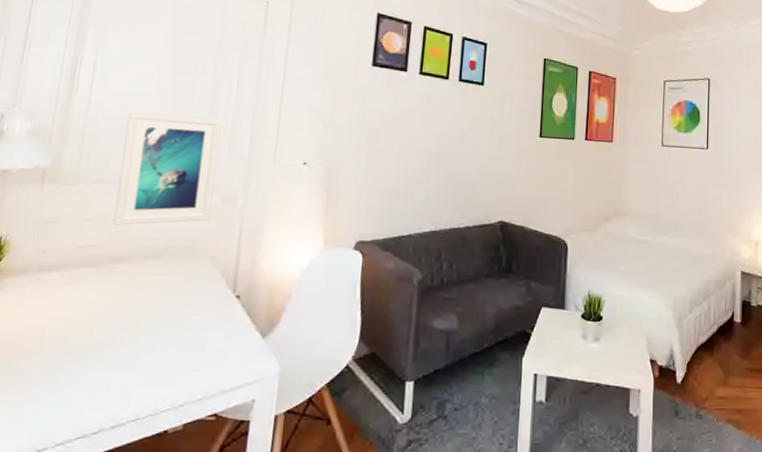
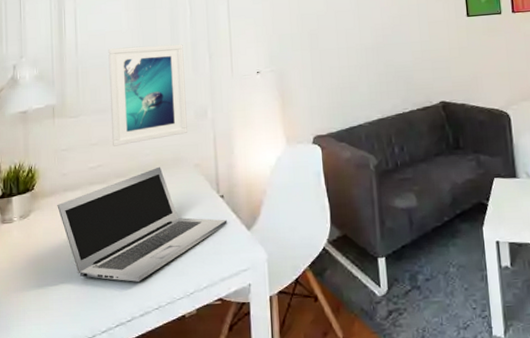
laptop: none [26,254,239,387] -> present [57,166,227,282]

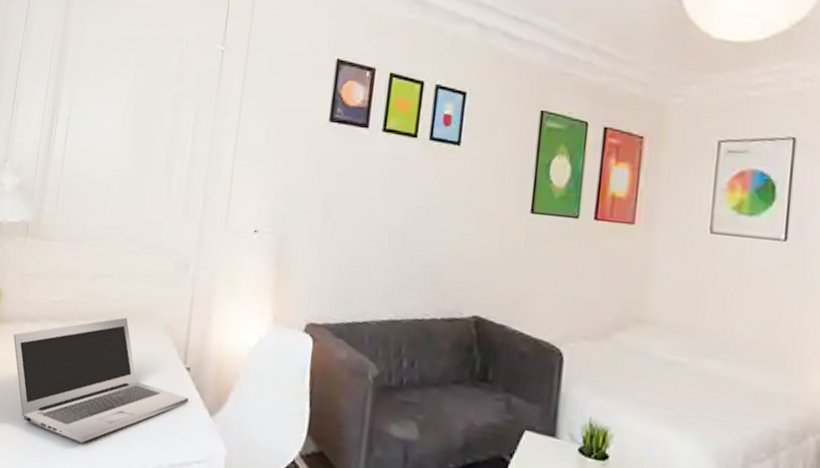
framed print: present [108,44,187,147] -> none [81,170,177,286]

